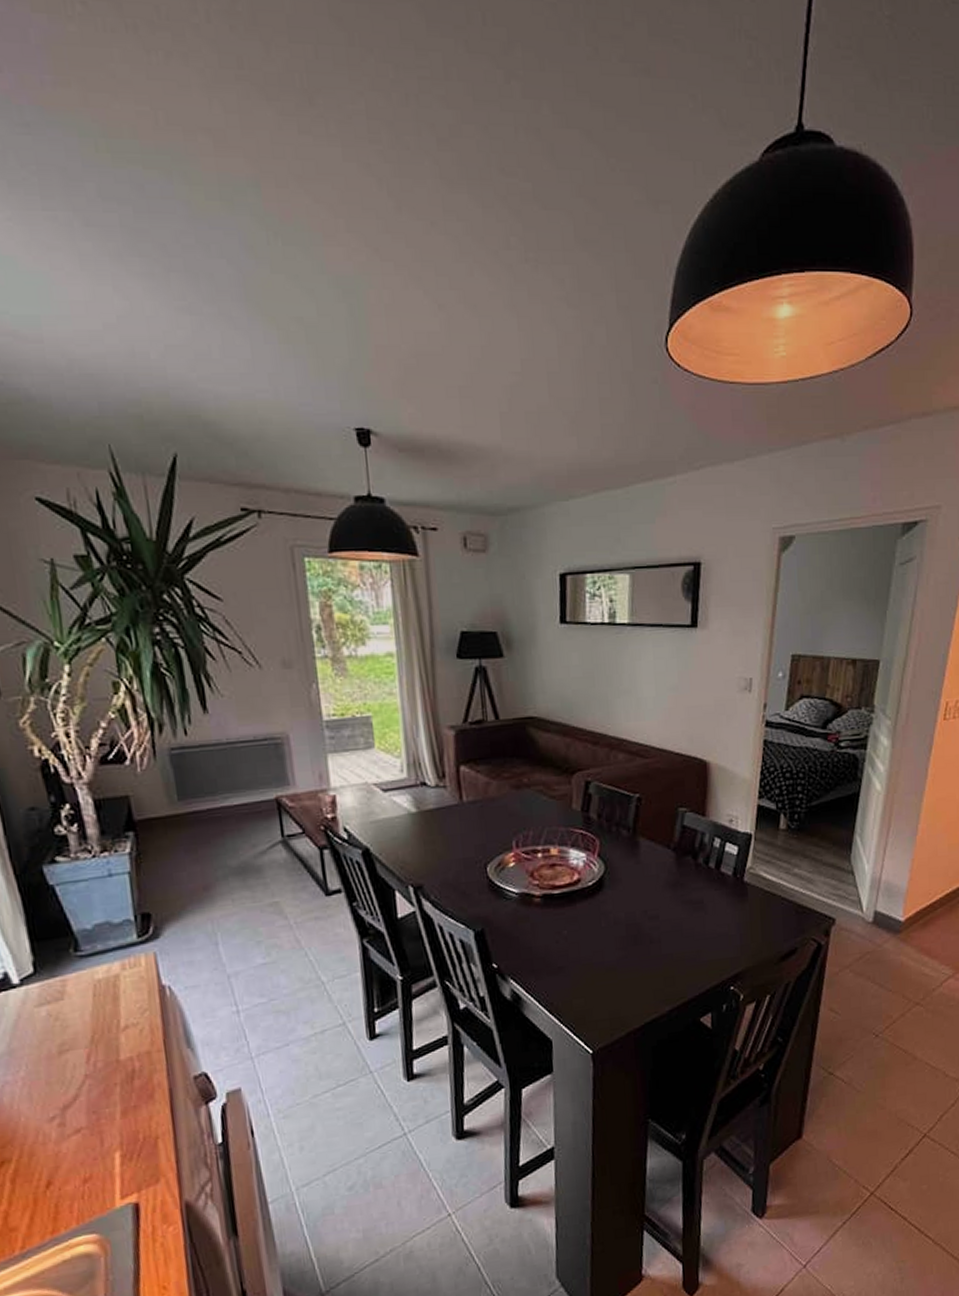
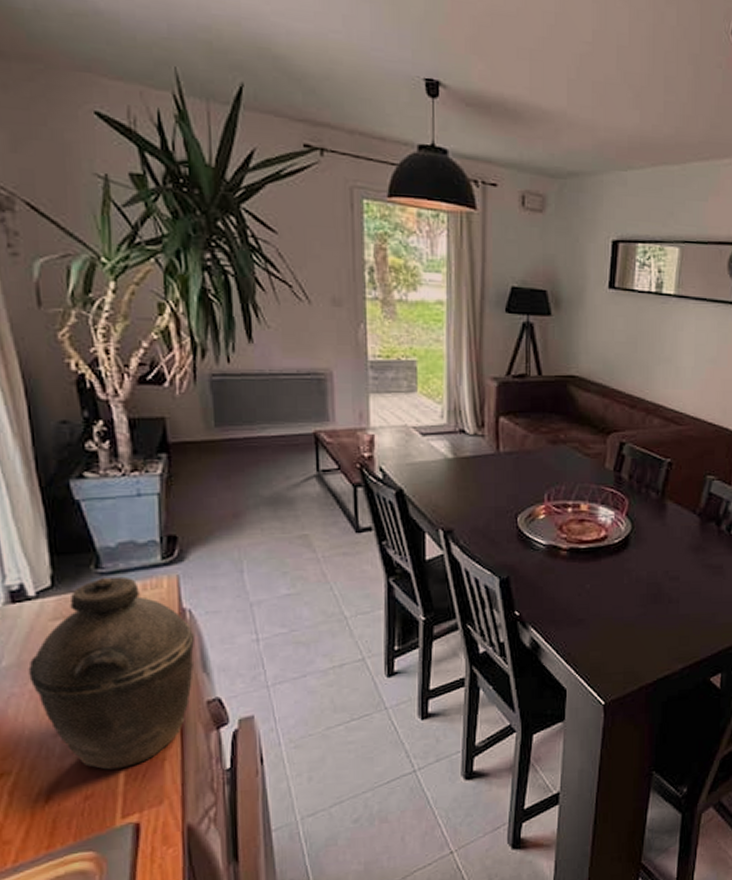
kettle: none [19,957,178,1152] -> present [28,576,194,770]

